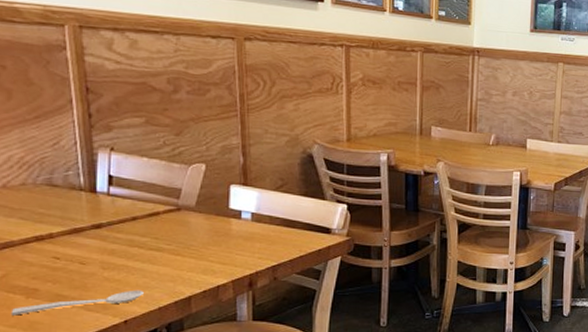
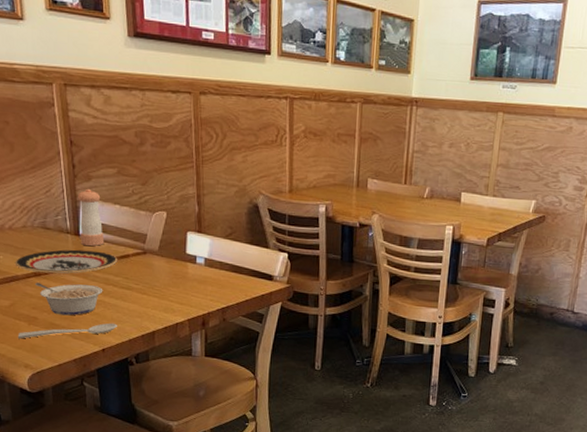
plate: none [9,208,145,237] -> present [15,249,118,274]
legume: none [37,248,126,285] -> present [35,282,103,316]
pepper shaker: none [94,139,129,204] -> present [77,188,105,246]

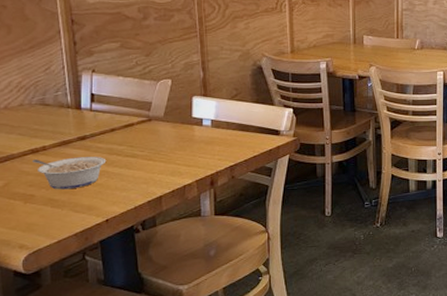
plate: present [15,249,118,274] -> none [10,122,122,149]
spoon: present [17,322,117,339] -> none [12,192,122,219]
pepper shaker: present [77,188,105,246] -> none [78,63,108,118]

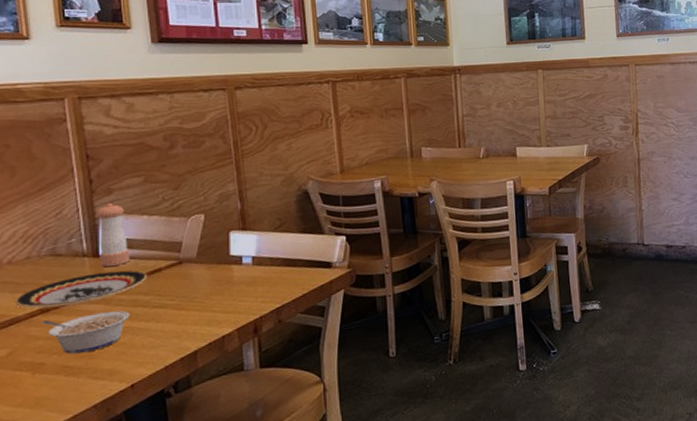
plate: none [10,122,122,149] -> present [15,270,148,309]
pepper shaker: none [78,63,108,118] -> present [95,202,131,267]

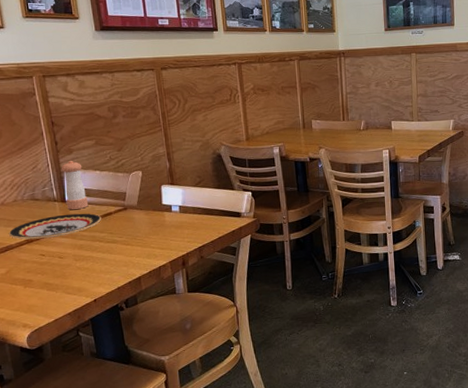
legume: present [42,310,130,355] -> none [28,244,91,275]

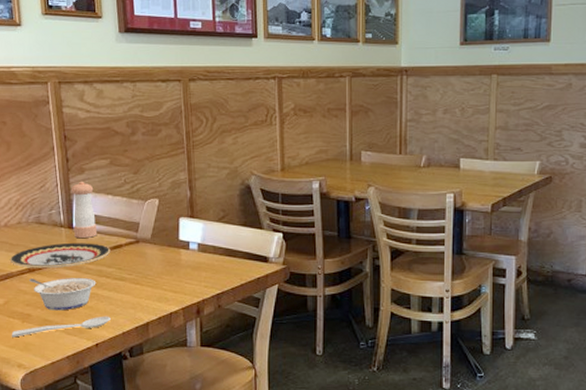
spoon: none [15,274,106,302] -> present [11,316,111,338]
legume: none [28,244,91,275] -> present [29,278,96,311]

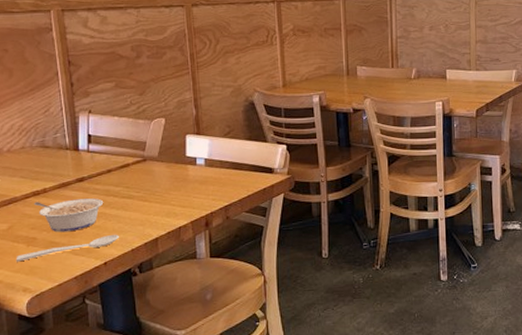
plate: present [9,242,111,269] -> none [13,163,118,192]
pepper shaker: present [70,181,98,238] -> none [76,104,104,159]

